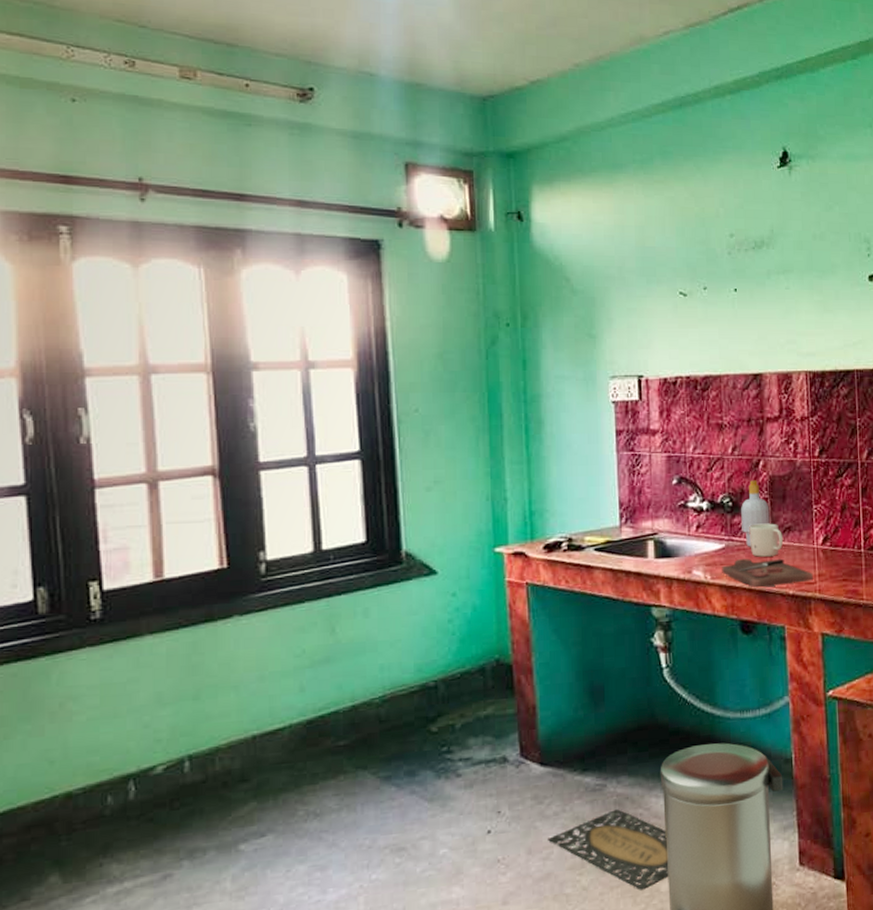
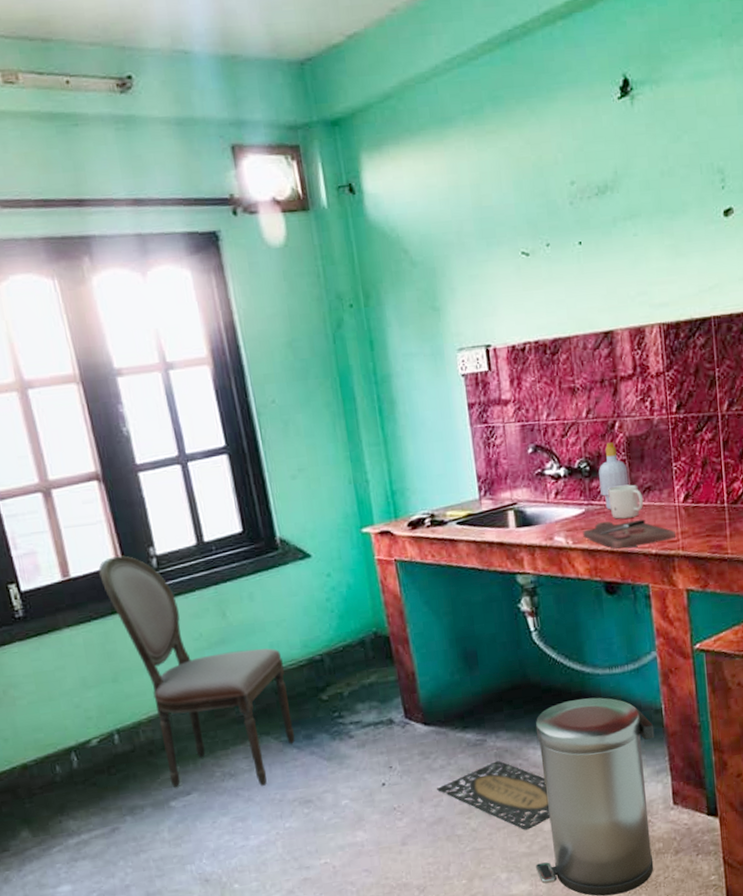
dining chair: none [198,558,395,829] -> present [98,555,295,787]

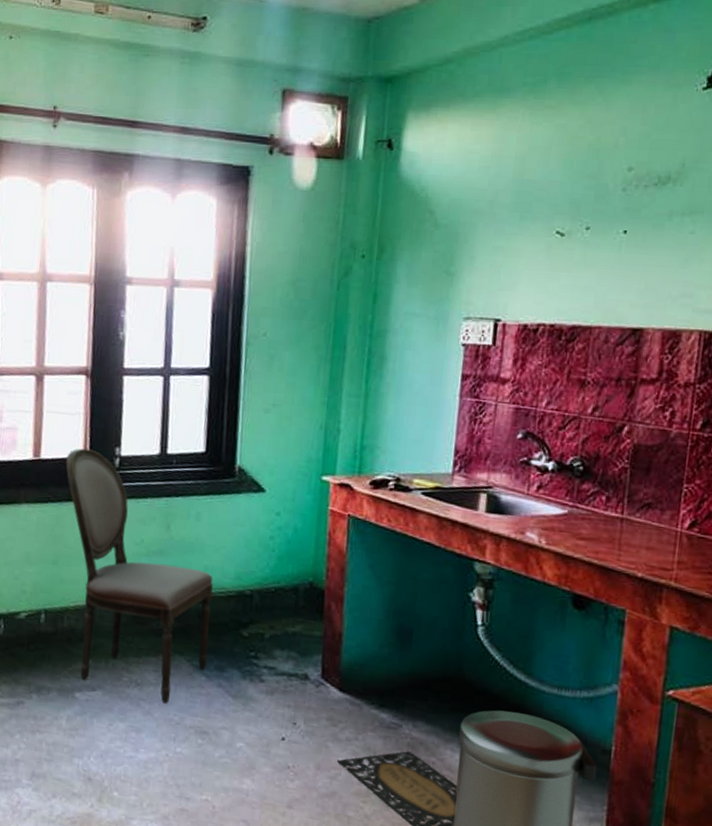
cutting board: present [583,519,676,550] -> none [559,529,670,567]
soap bottle: present [599,442,629,510] -> none [590,446,628,518]
mug: present [608,484,643,519] -> none [597,494,640,533]

